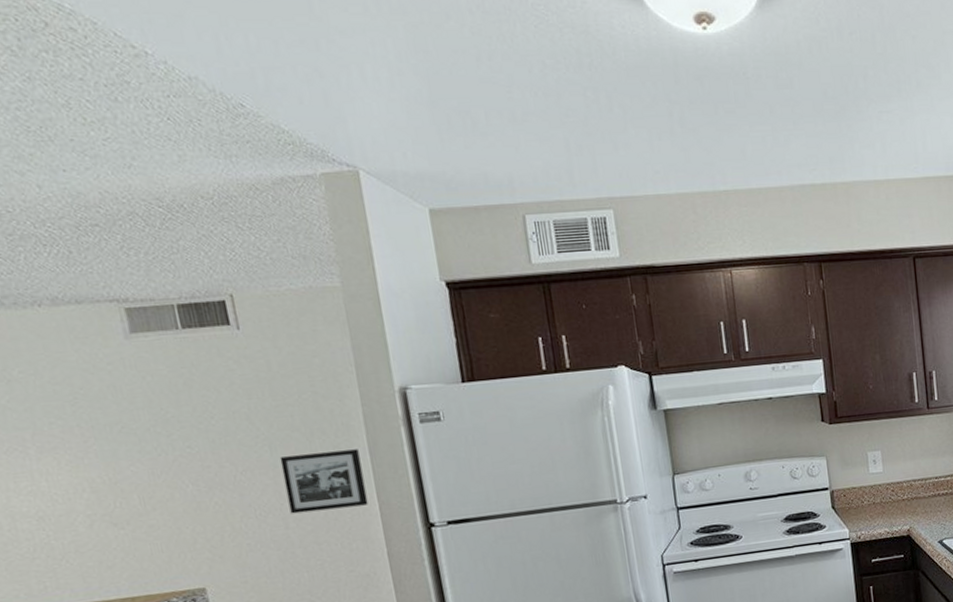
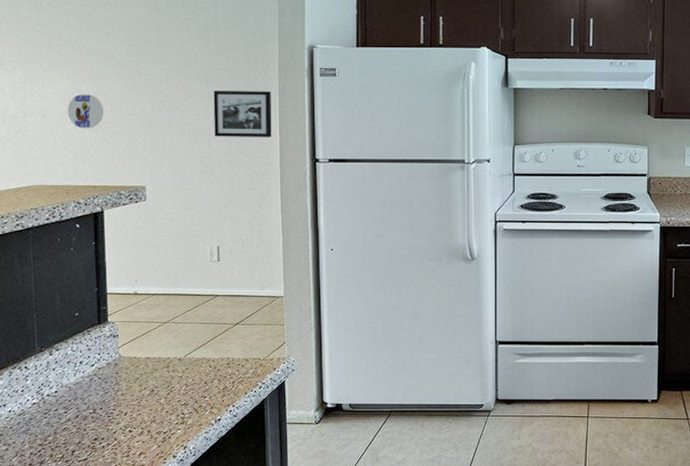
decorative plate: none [74,482,130,528] -> present [67,94,104,129]

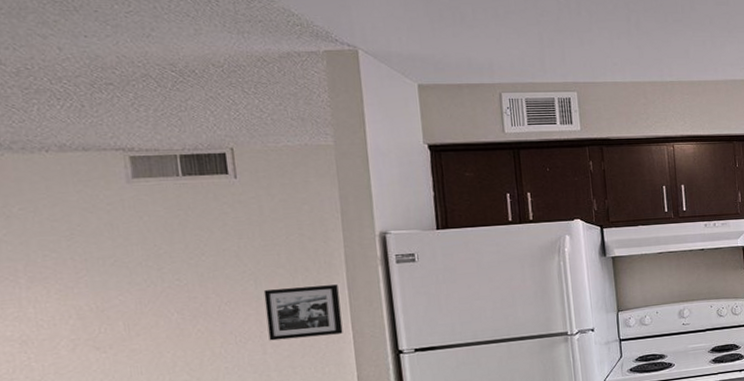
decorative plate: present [67,94,104,129] -> none [59,310,114,352]

